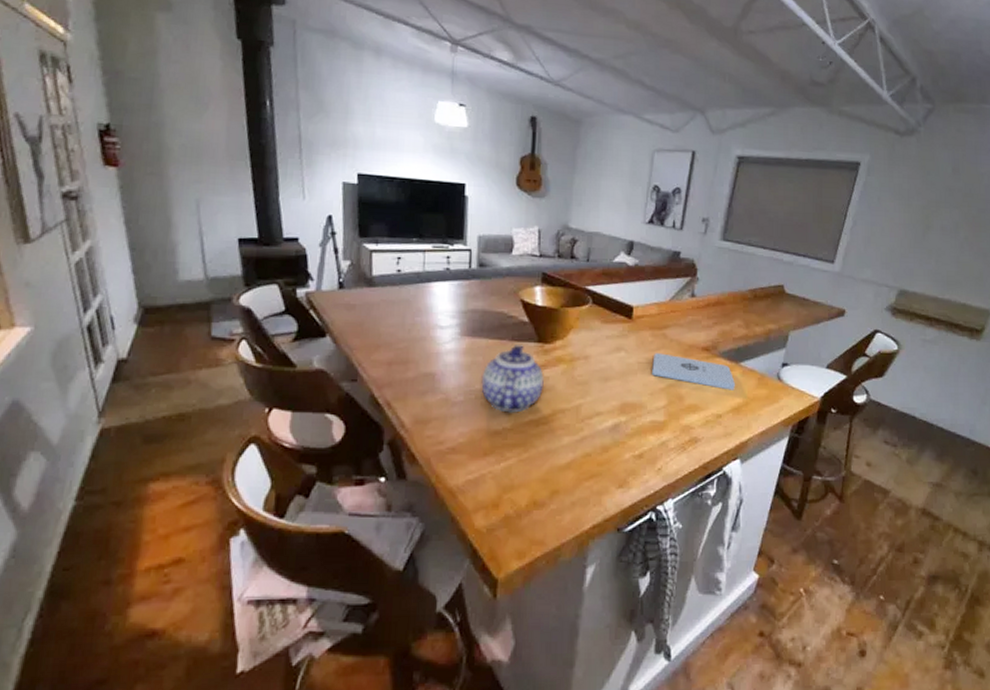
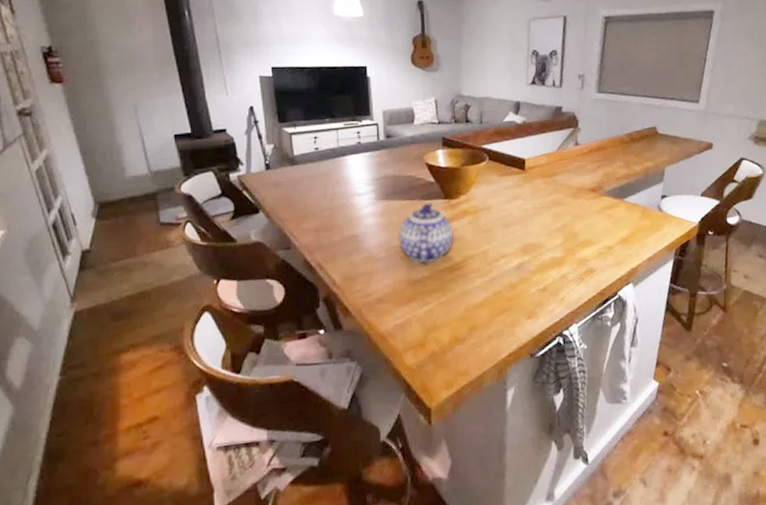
notepad: present [652,353,735,390] -> none [547,197,622,224]

